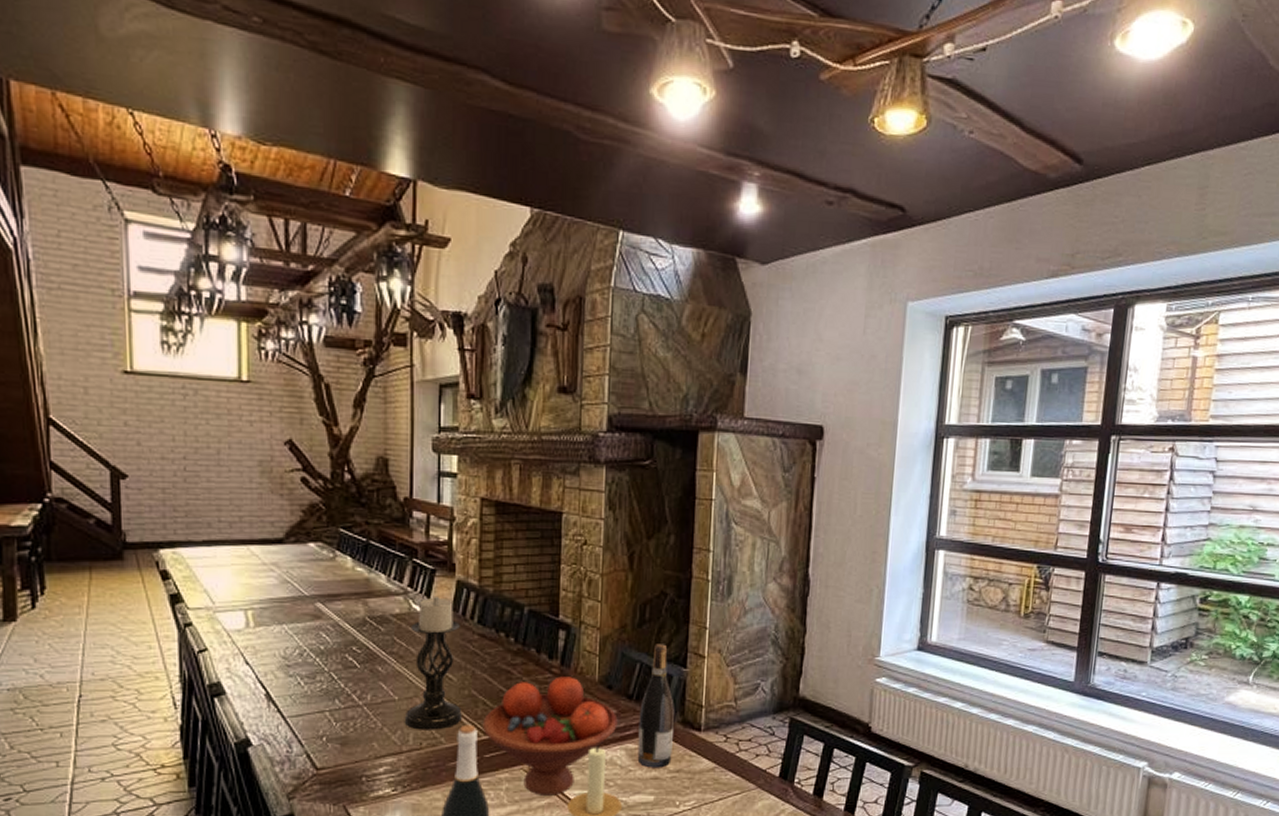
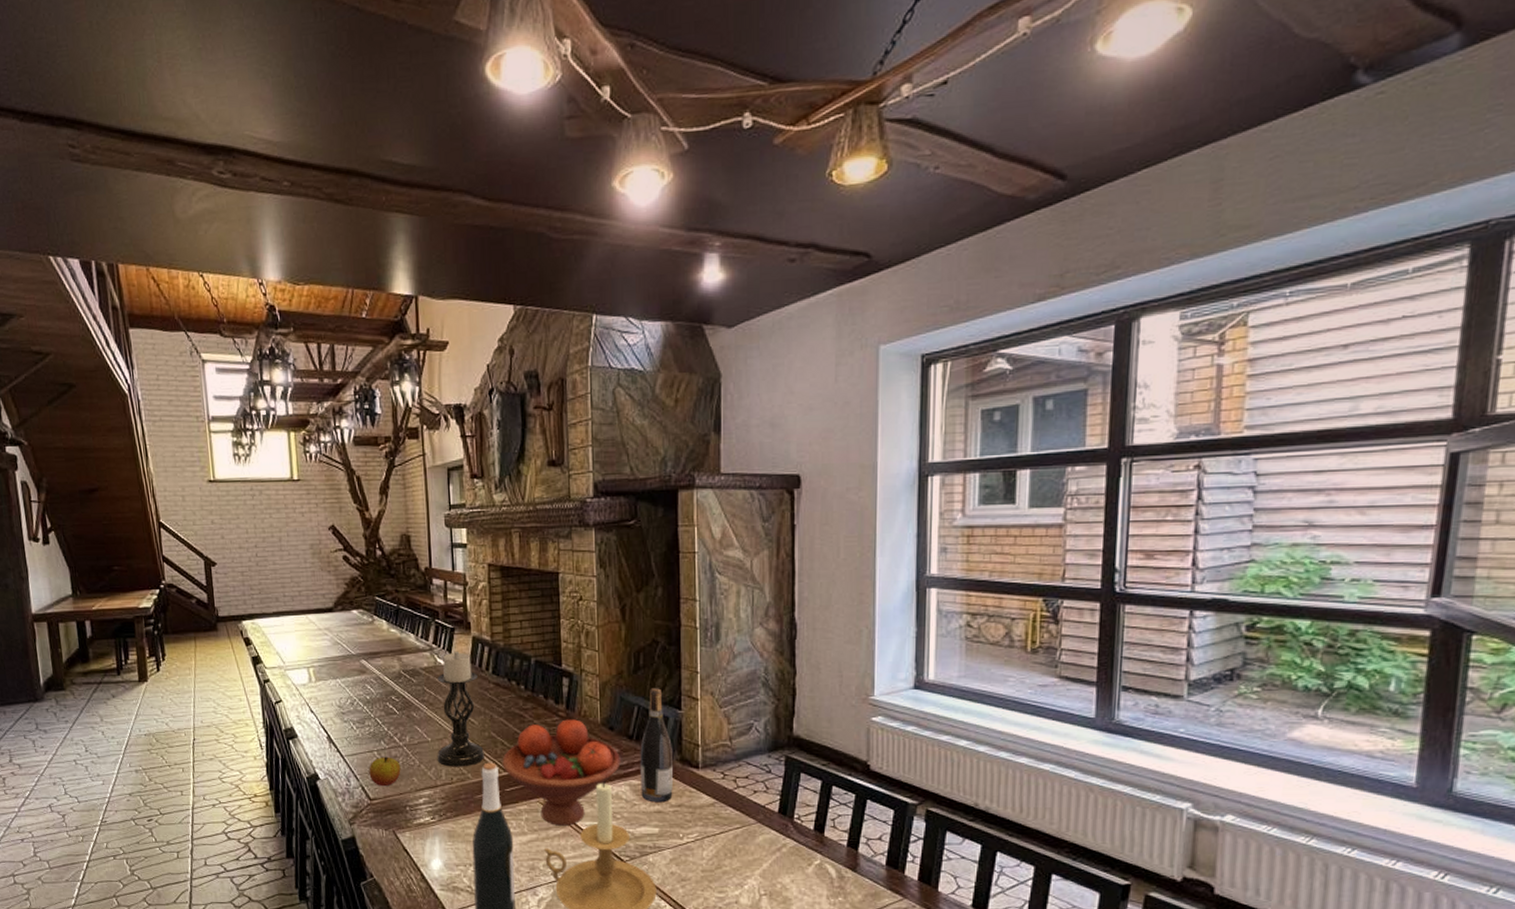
apple: none [317,718,358,754] -> present [369,756,401,787]

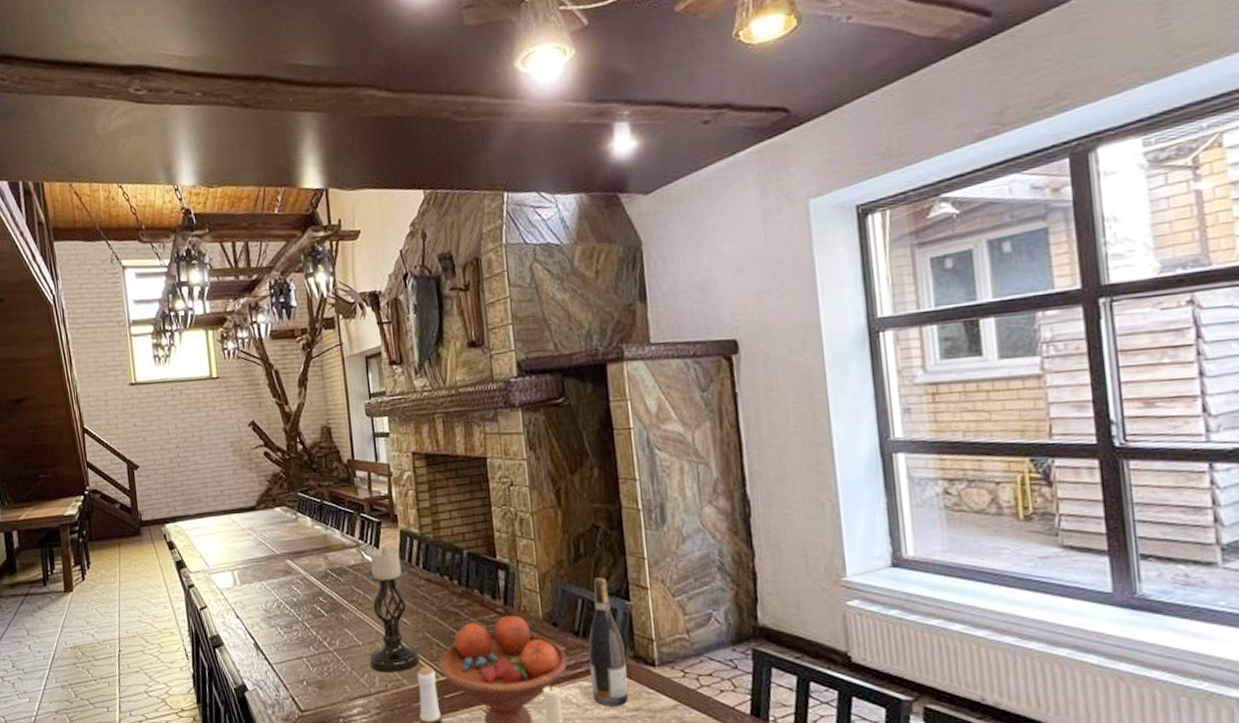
apple: present [369,756,401,787] -> none [298,663,332,697]

